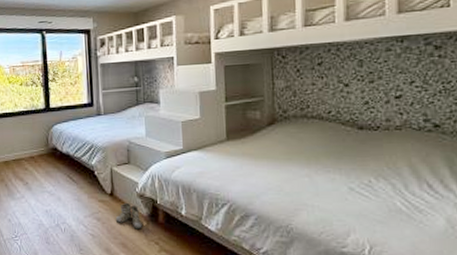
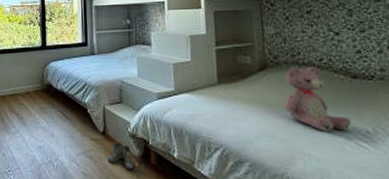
teddy bear: none [291,118,356,183] -> present [284,66,352,132]

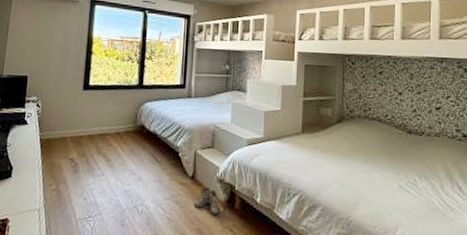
teddy bear: present [284,66,352,132] -> none [355,121,404,180]

